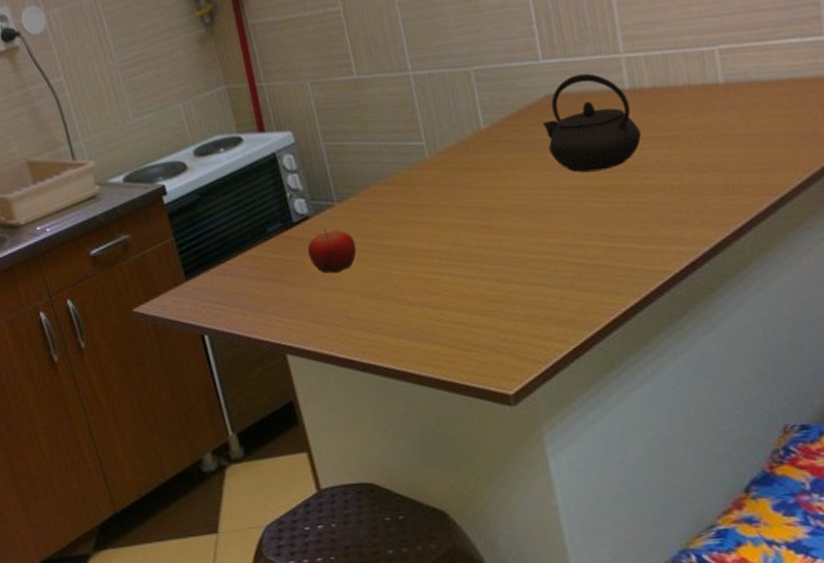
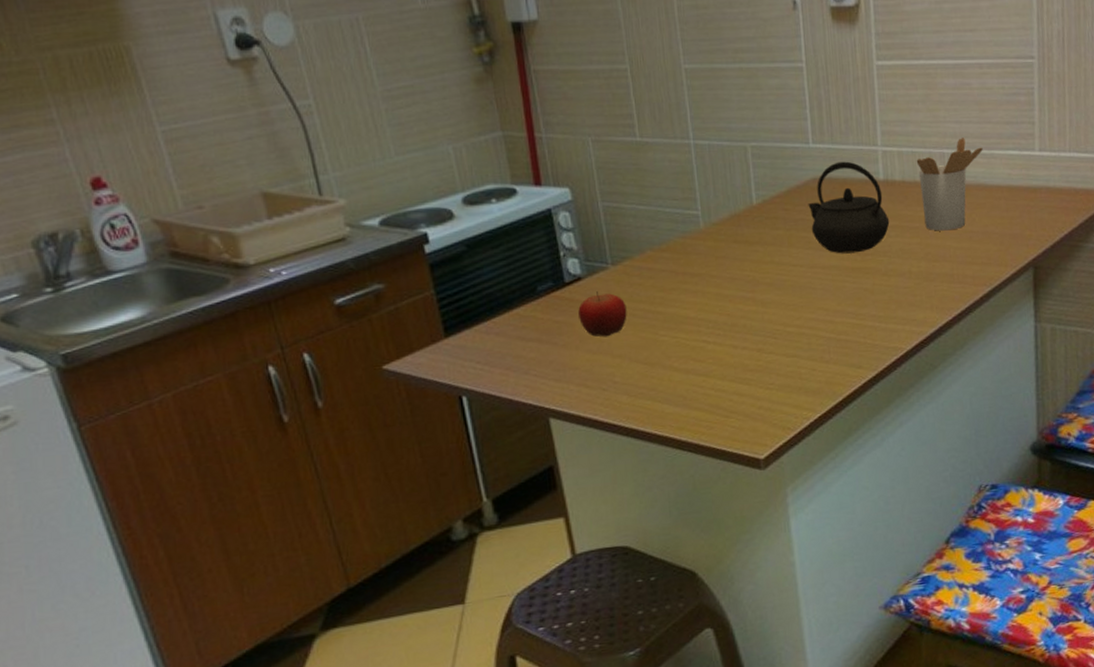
utensil holder: none [668,31,753,138] -> present [916,138,983,231]

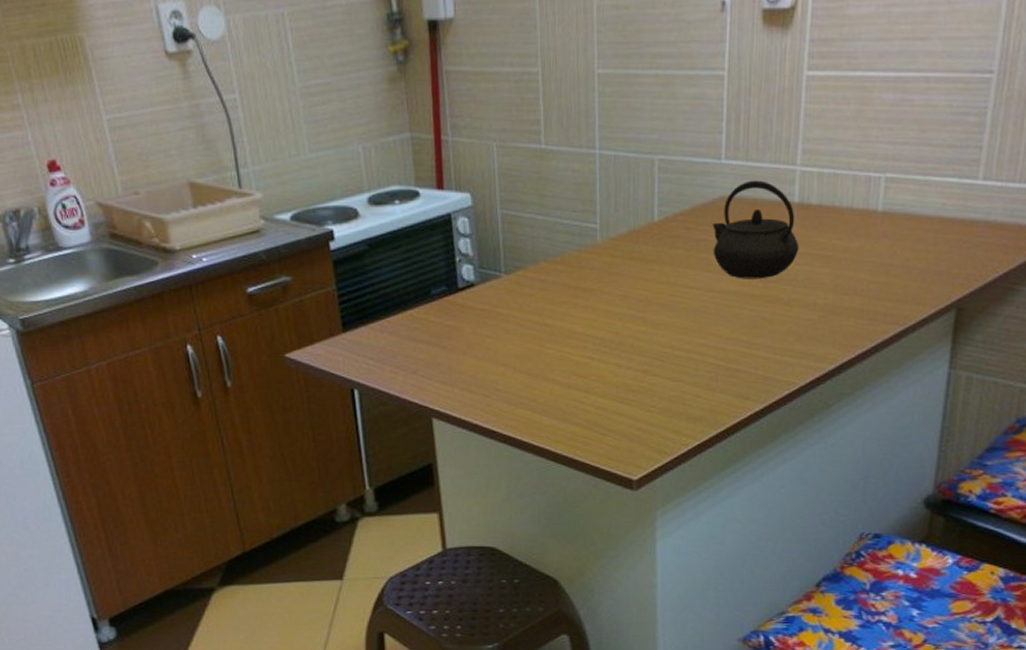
fruit: present [578,291,627,337] -> none [468,299,516,345]
utensil holder: present [916,138,983,231] -> none [837,161,917,262]

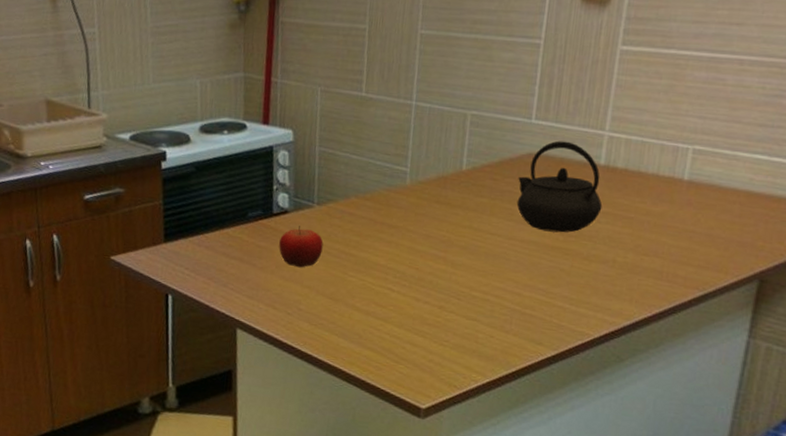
fruit: none [468,299,516,345] -> present [279,226,324,268]

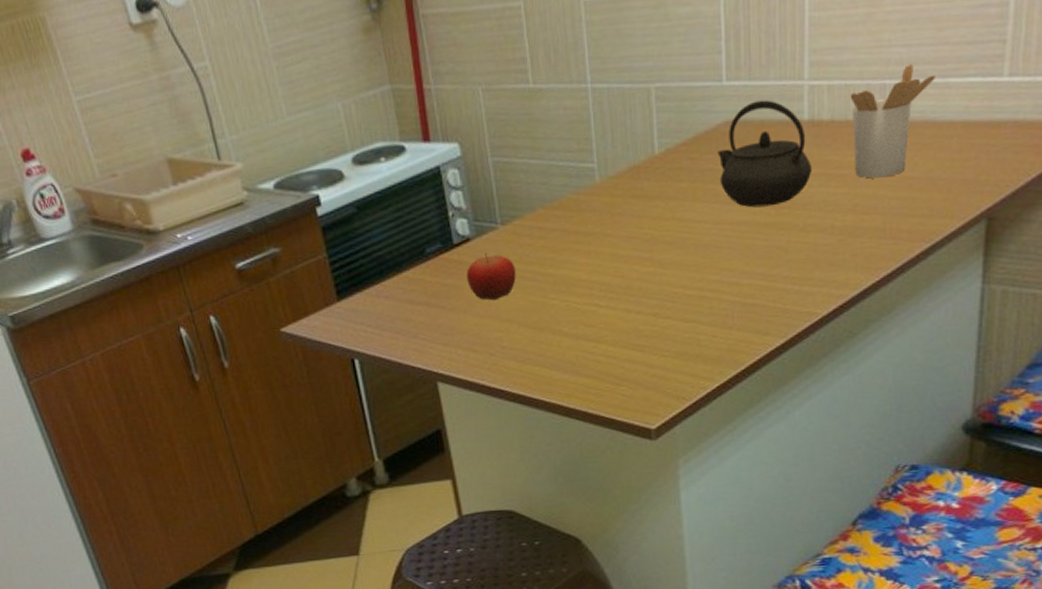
utensil holder: none [641,134,725,227] -> present [850,64,935,179]

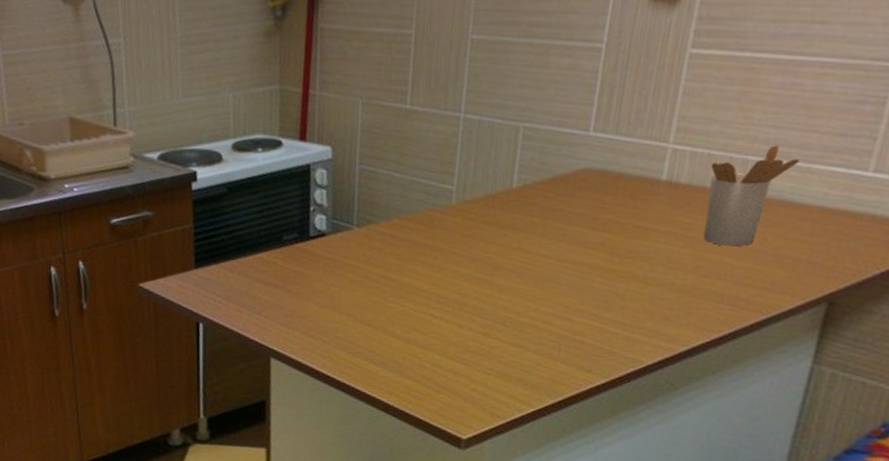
fruit: present [467,253,516,301] -> none [315,249,363,294]
kettle: present [717,99,813,208] -> none [569,154,663,254]

